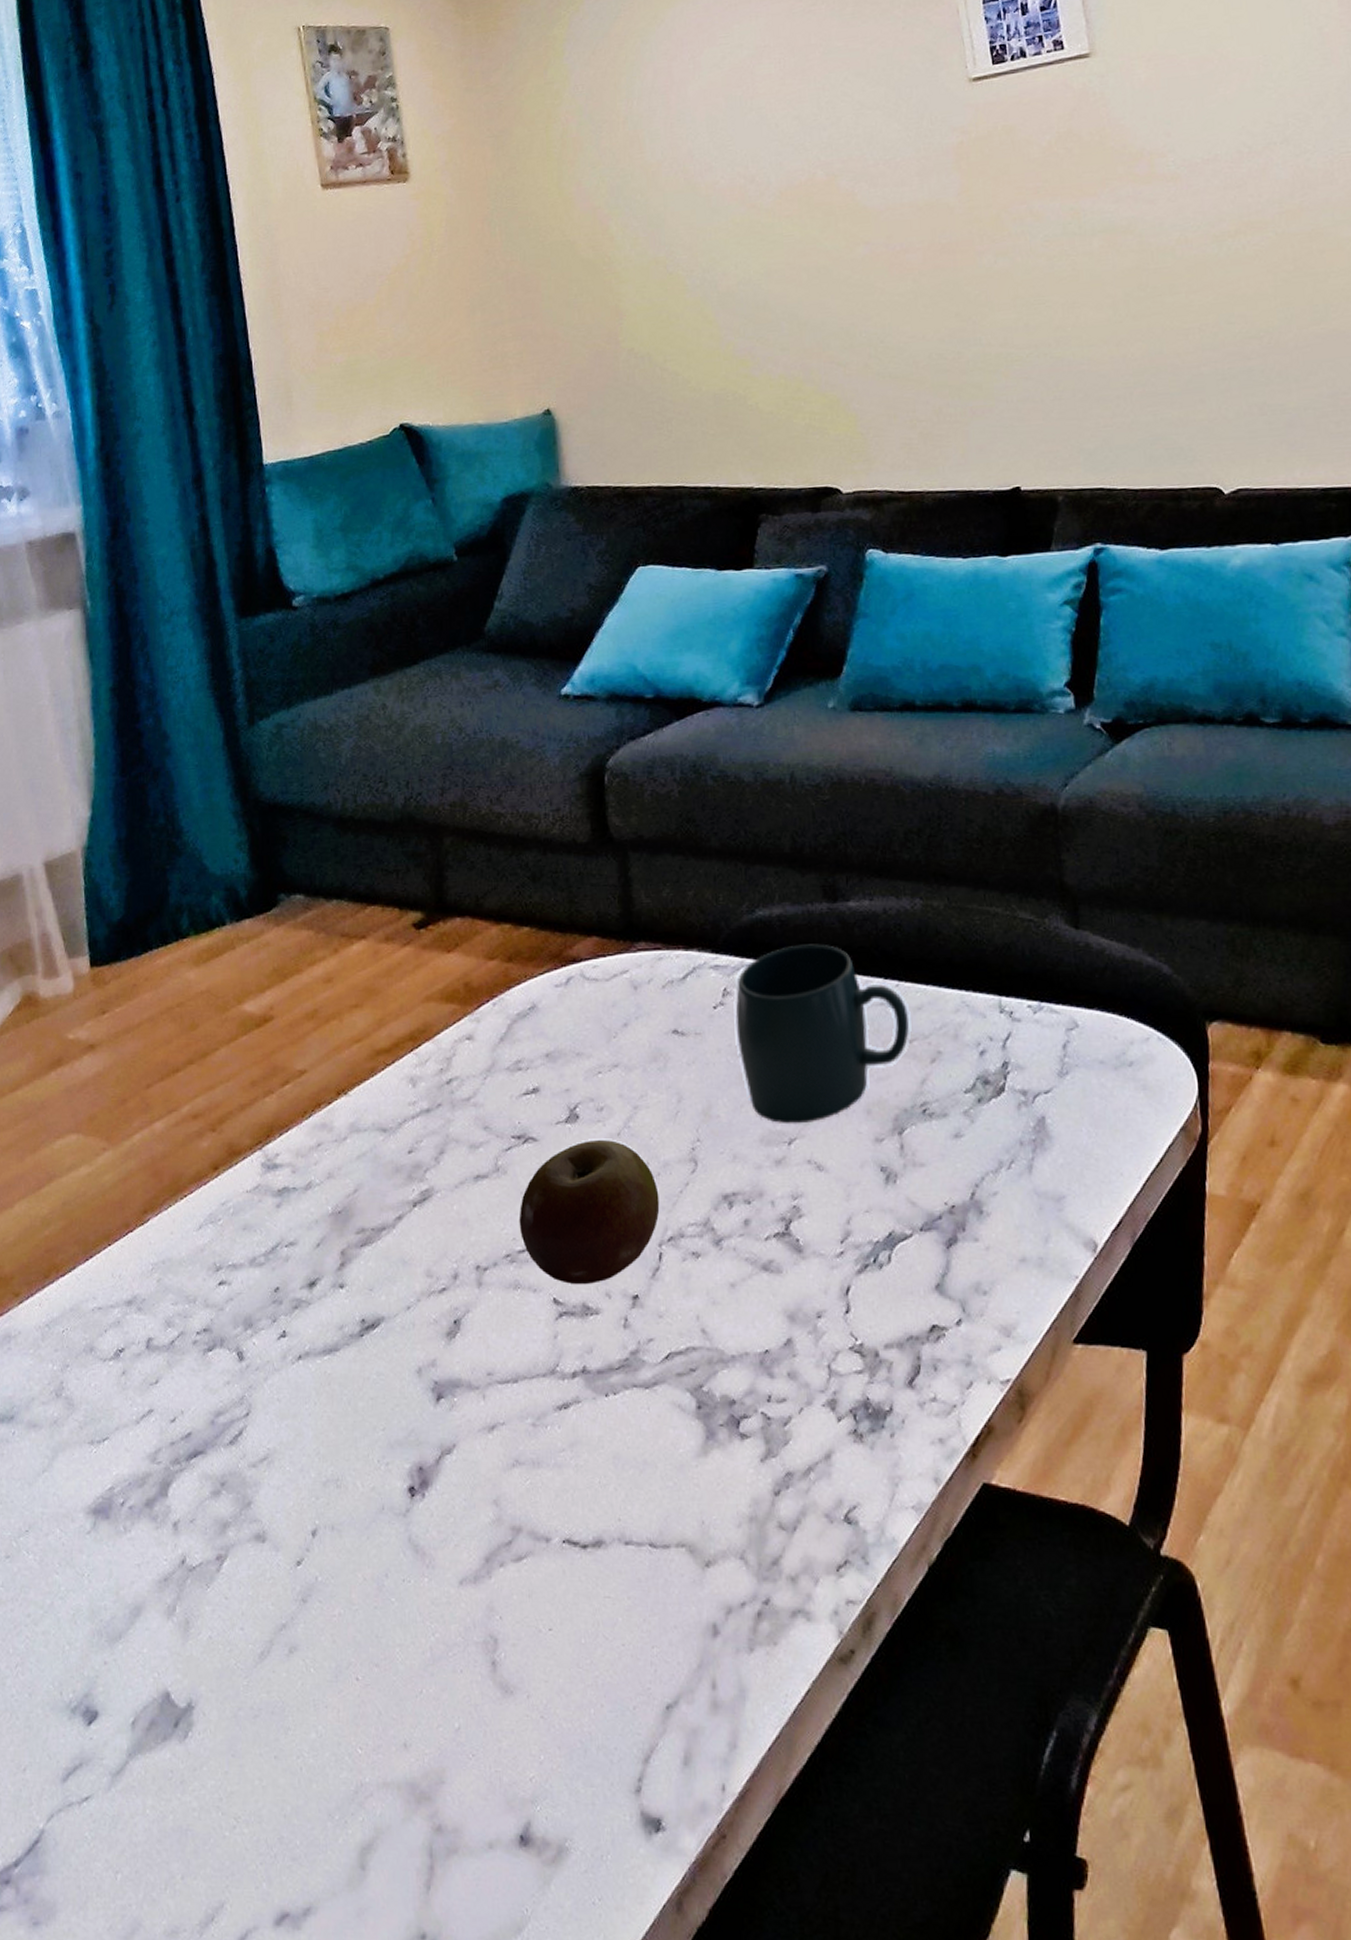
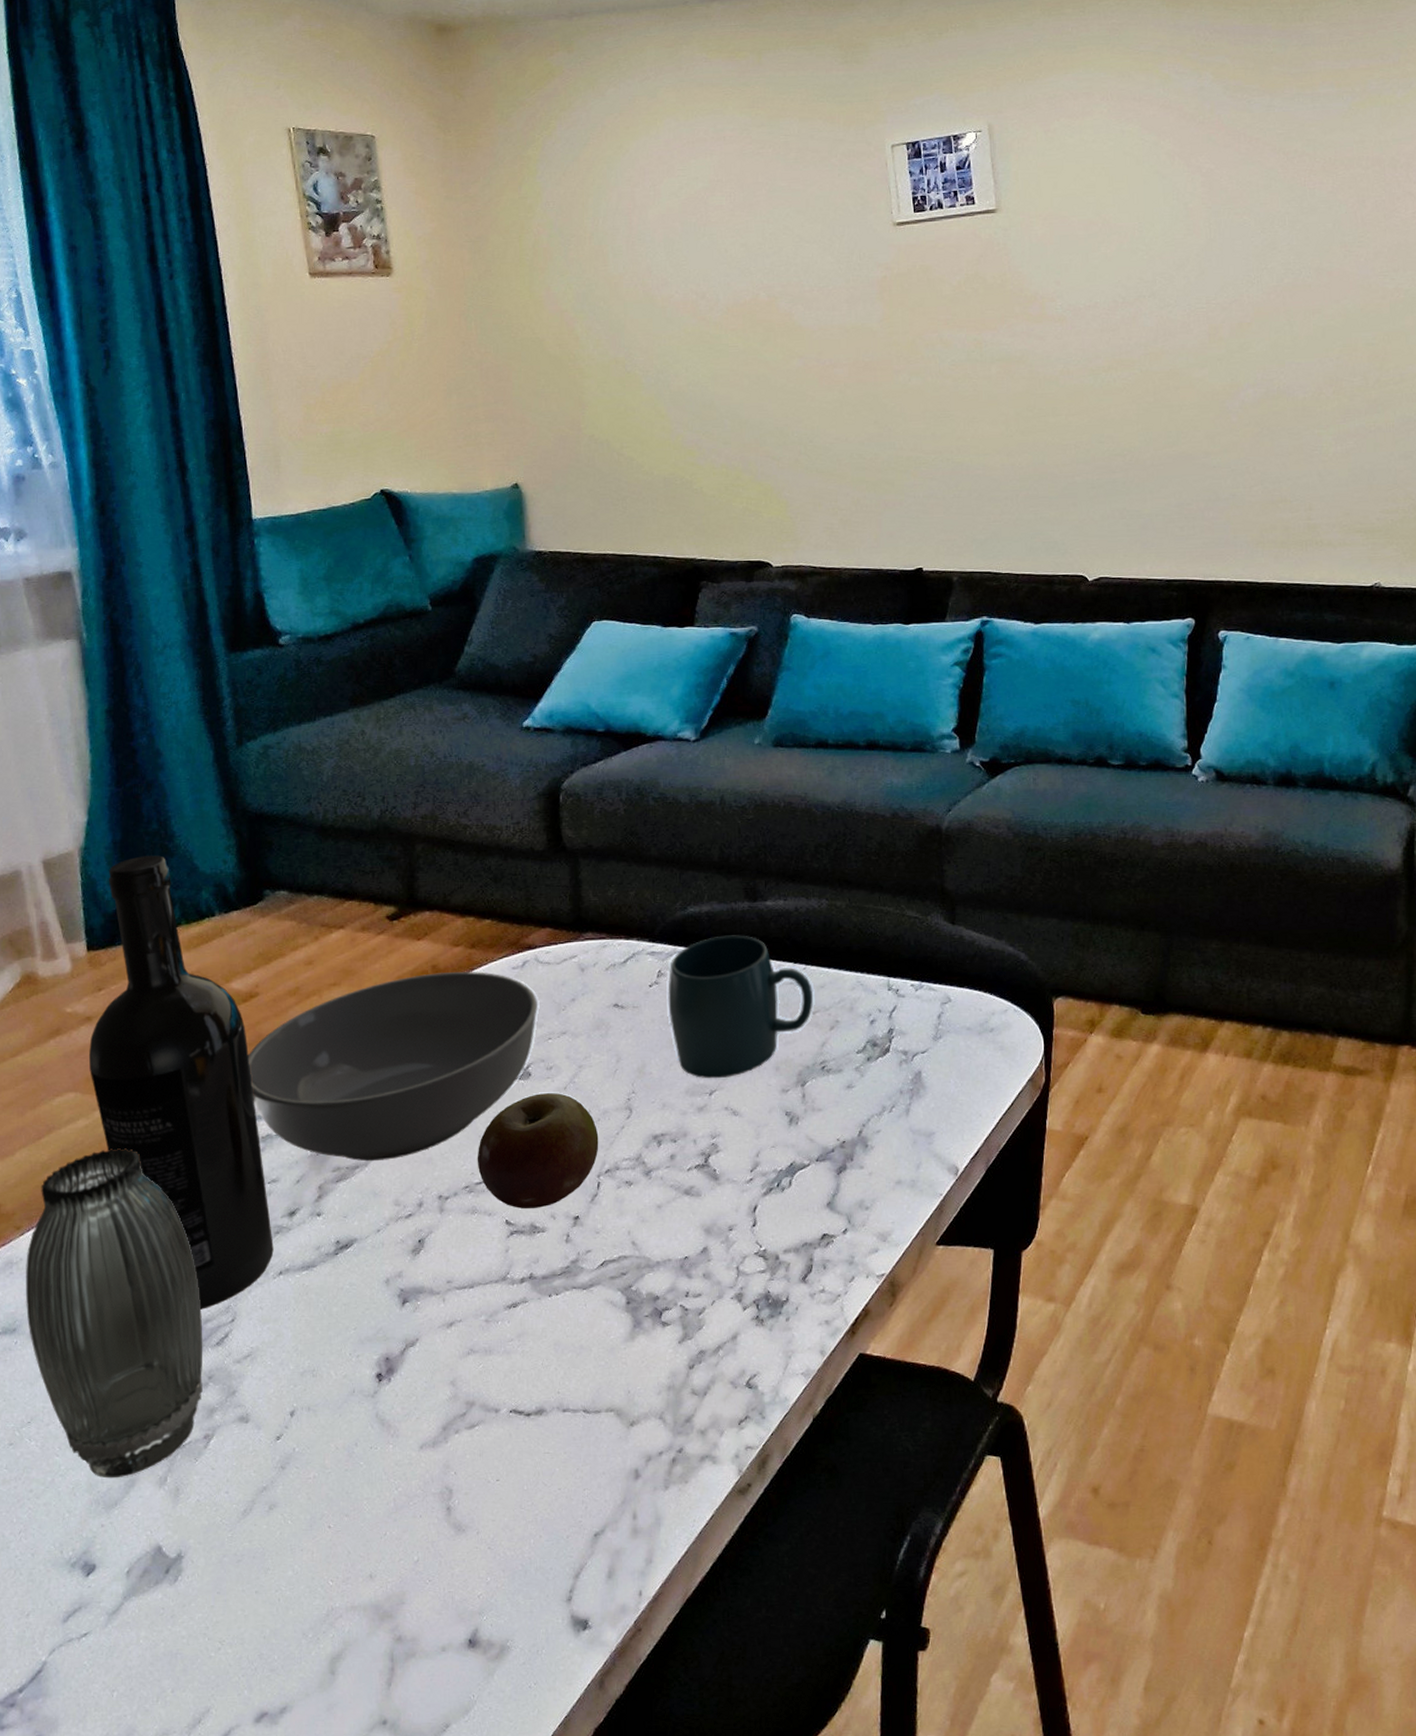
vase: none [25,1200,215,1605] -> present [26,1147,203,1479]
wine bottle: none [91,855,292,1400] -> present [88,855,274,1310]
bowl: none [262,990,585,1222] -> present [248,972,537,1162]

